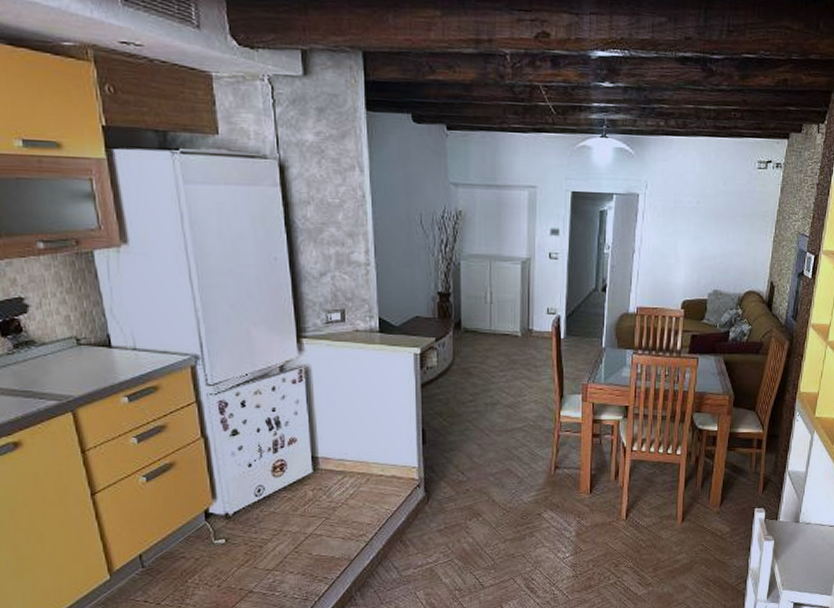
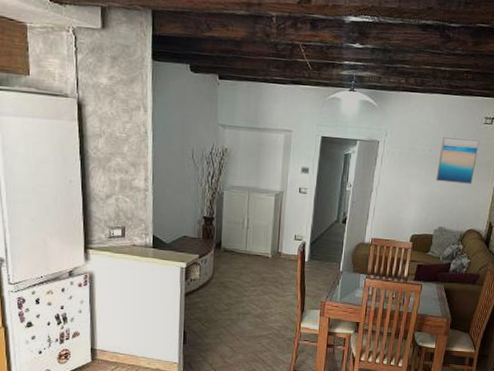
wall art: none [706,185,754,239] -> present [436,136,480,184]

